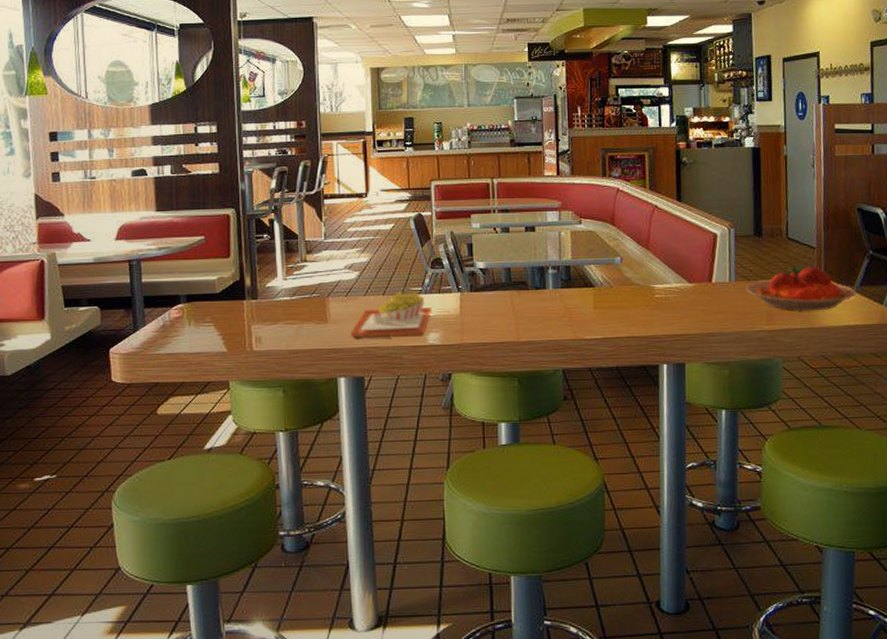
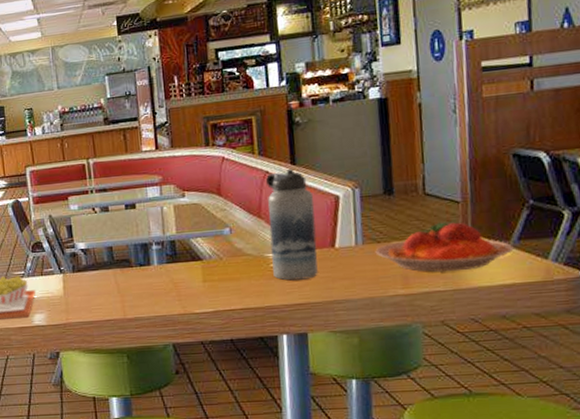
water bottle: none [654,204,697,312] -> present [265,168,318,281]

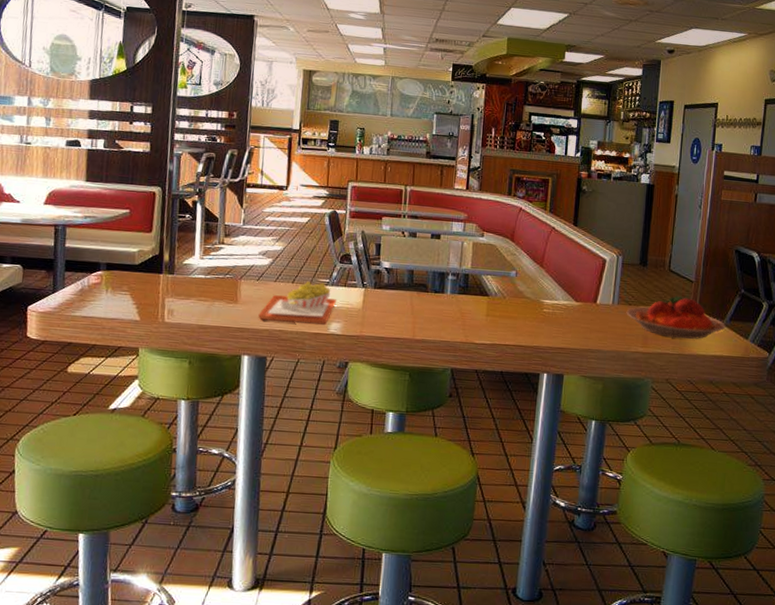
water bottle: present [265,168,318,281] -> none [545,228,587,327]

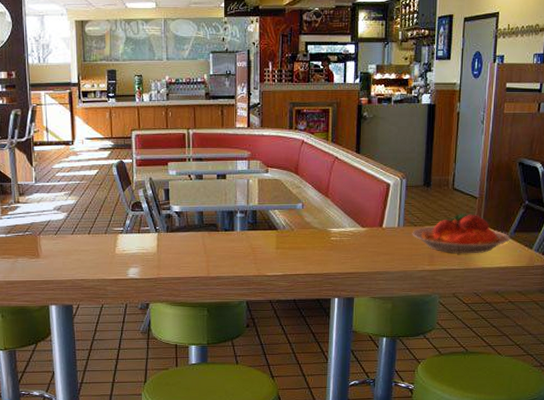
french fries: present [258,281,337,325] -> none [60,231,133,271]

